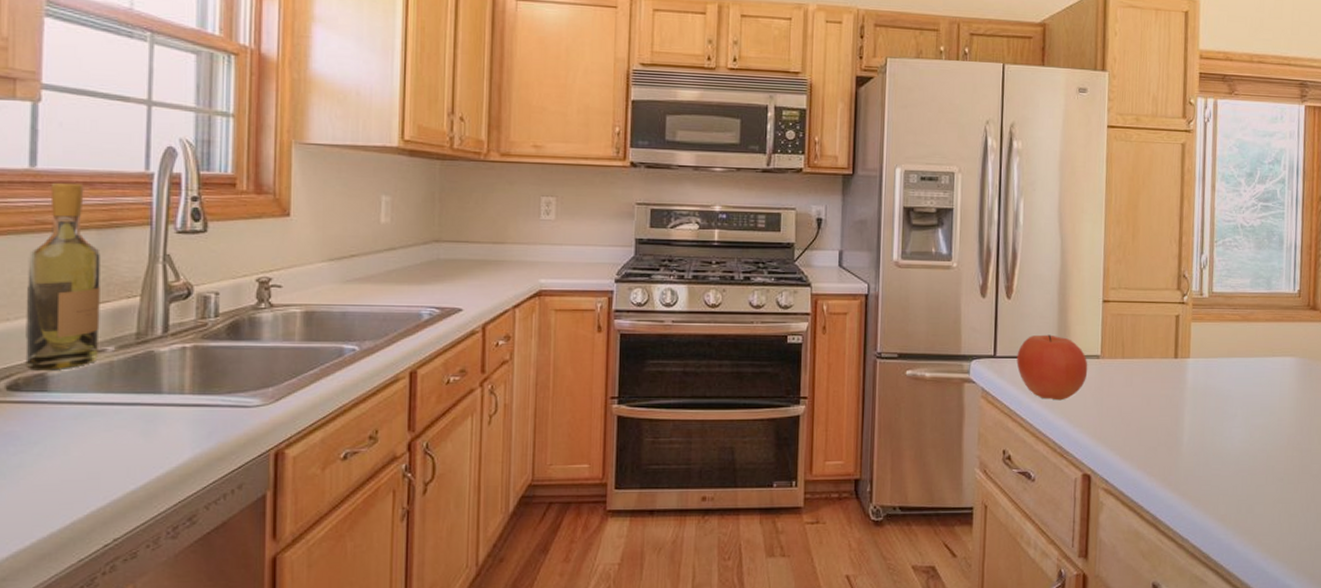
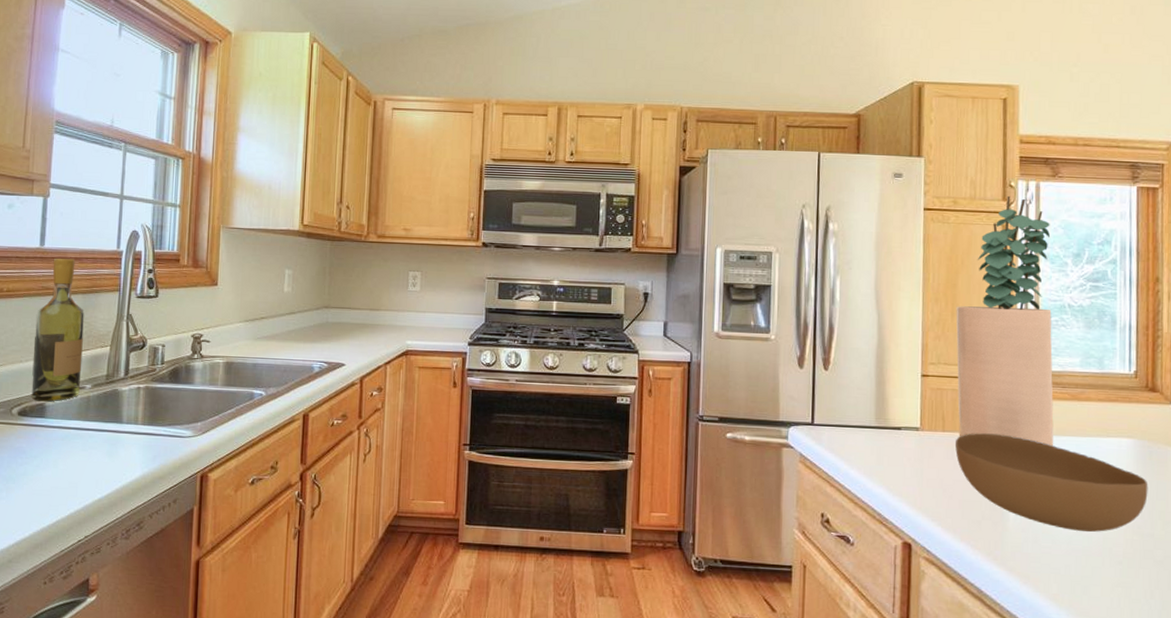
fruit: present [1016,334,1088,401] -> none [834,405,907,470]
bowl: none [1134,358,1308,451] -> present [955,433,1148,532]
vase: none [1136,113,1226,369] -> present [956,195,1054,447]

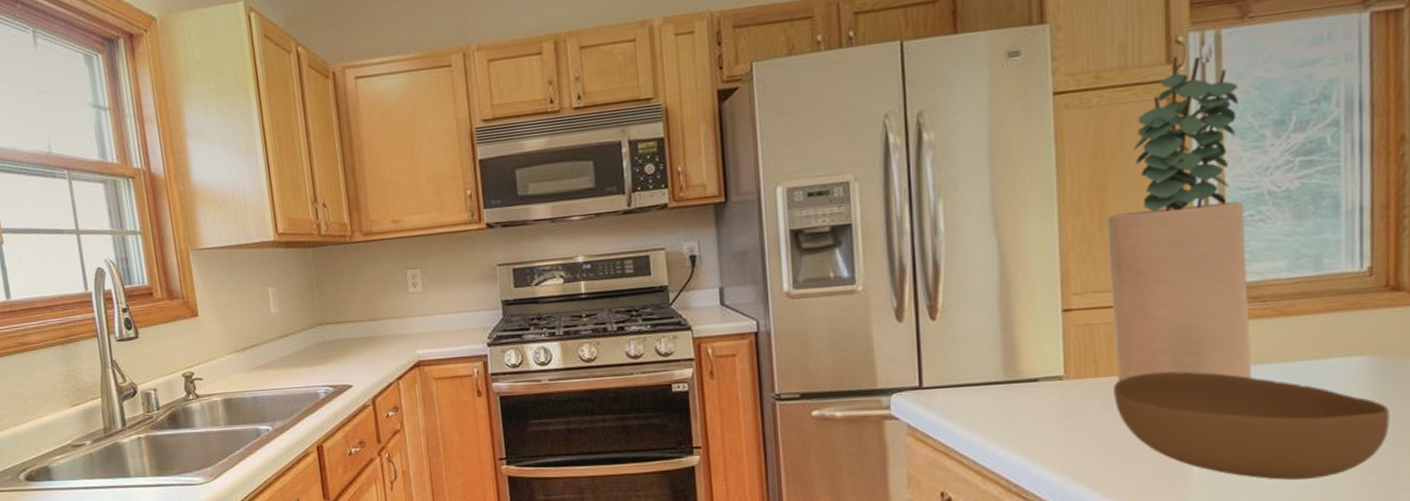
bottle: present [31,258,84,402] -> none [19,308,81,464]

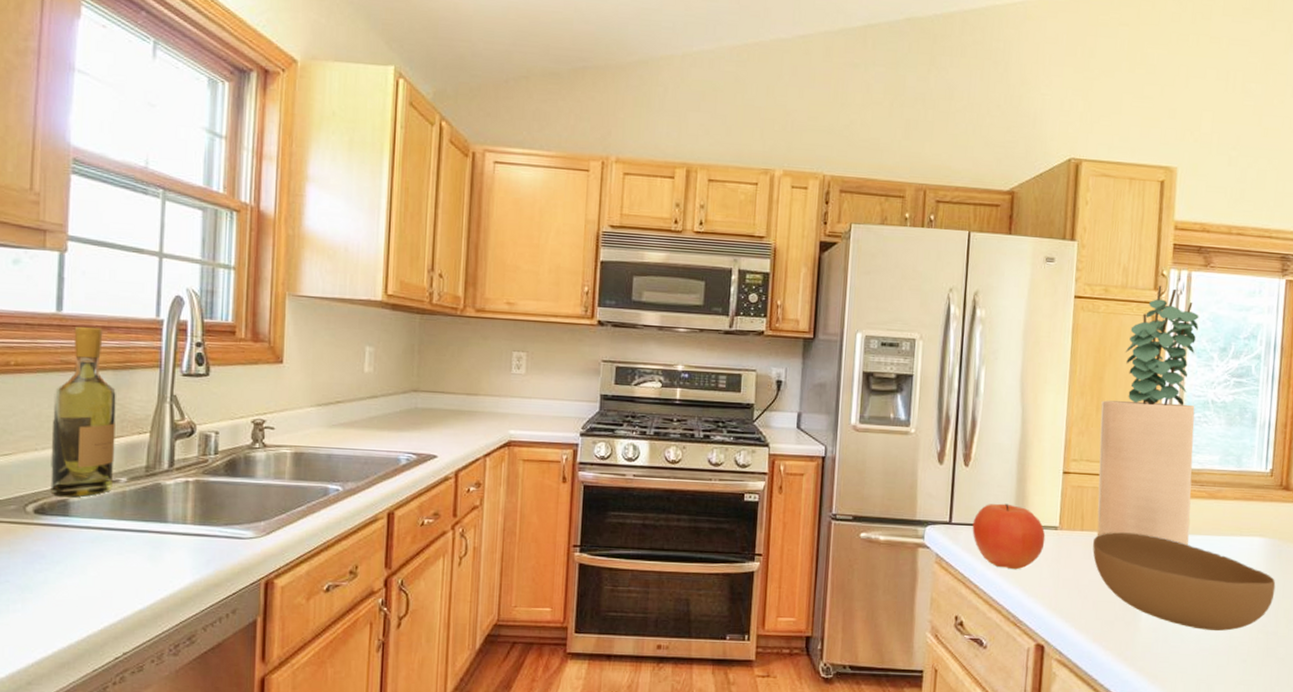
bottle: none [19,308,81,464] -> present [50,326,116,497]
fruit: none [949,356,1048,433] -> present [972,503,1046,570]

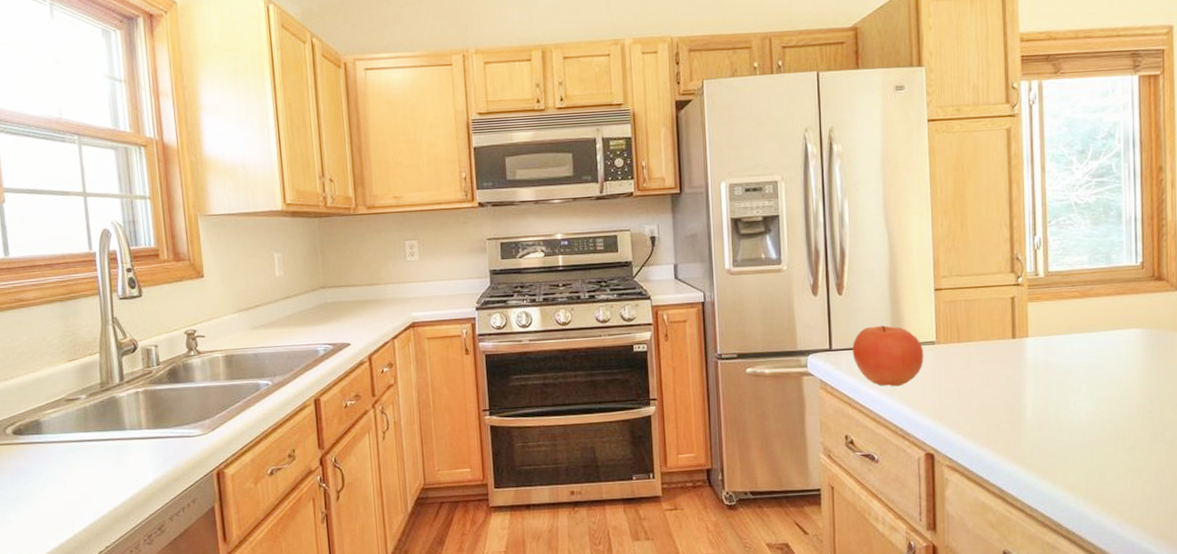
bottle: present [50,326,116,497] -> none [13,265,75,418]
bowl: present [1093,532,1276,631] -> none [971,338,1157,423]
vase: present [1096,285,1199,546] -> none [965,97,1066,346]

